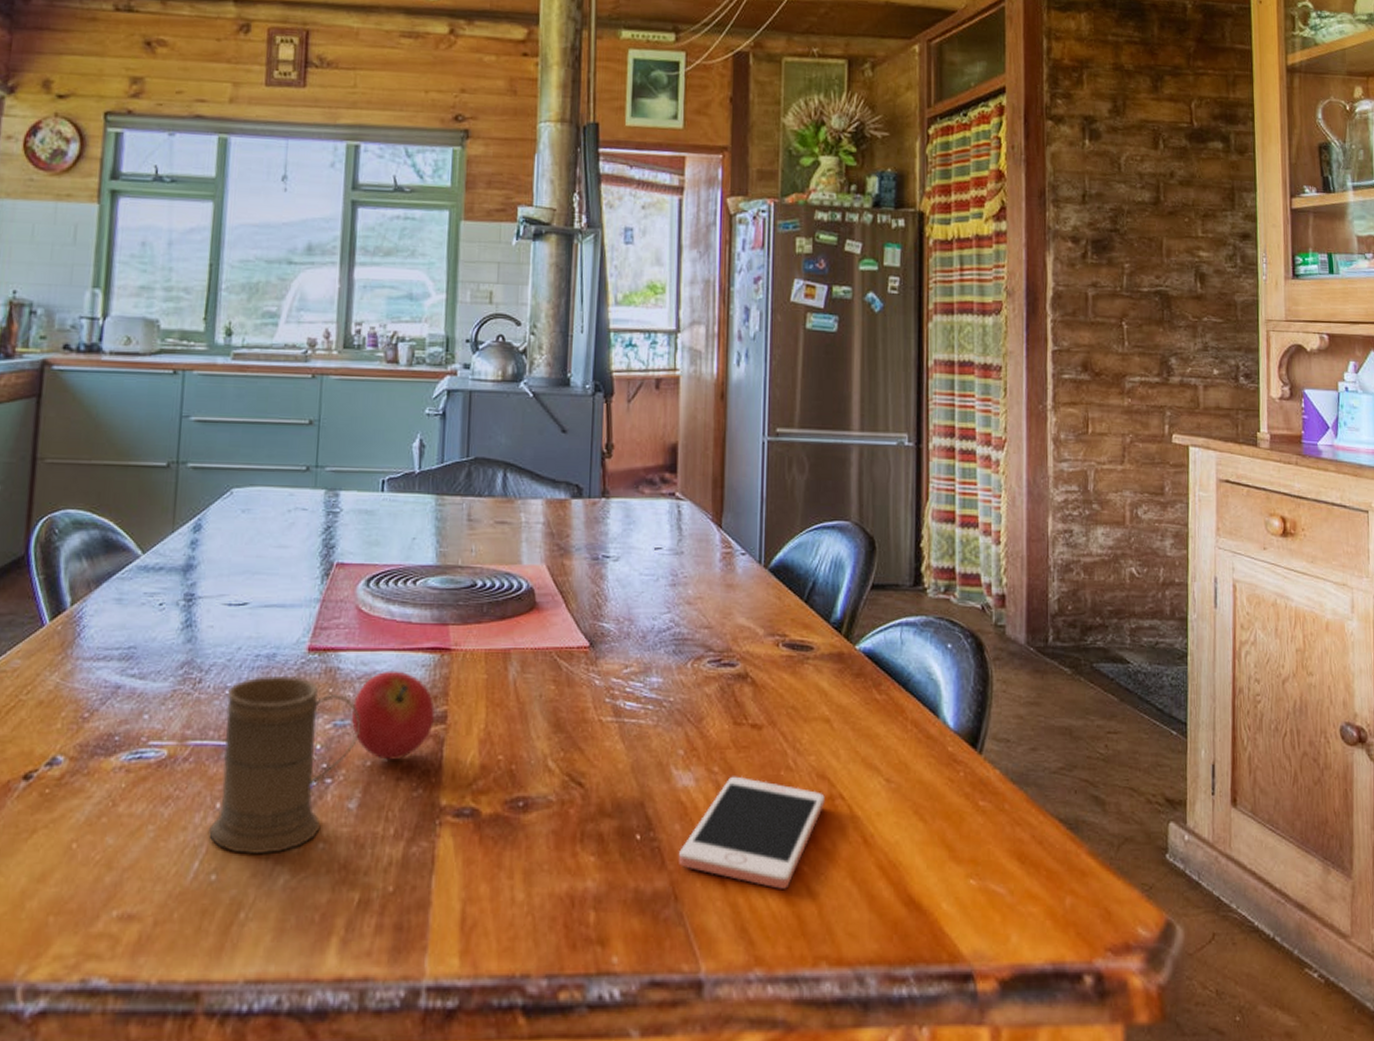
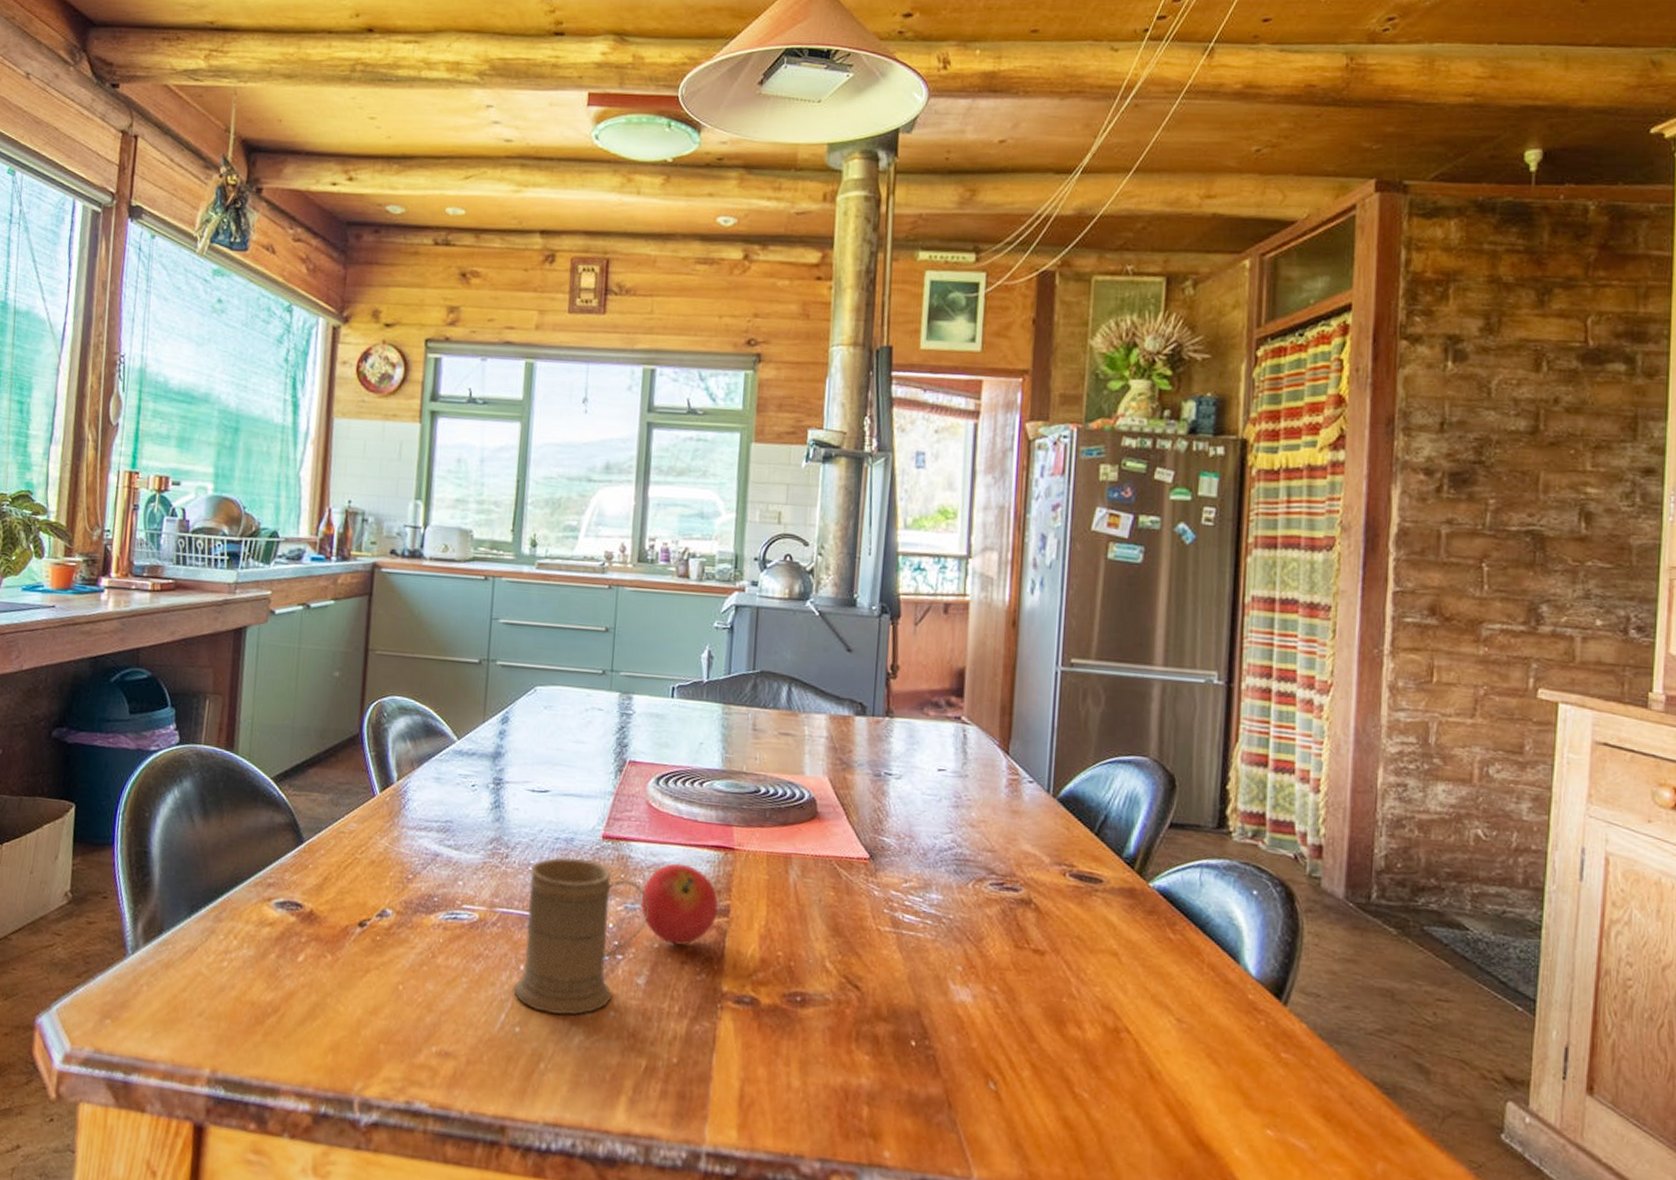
cell phone: present [679,776,826,889] -> none [954,997,1111,1112]

